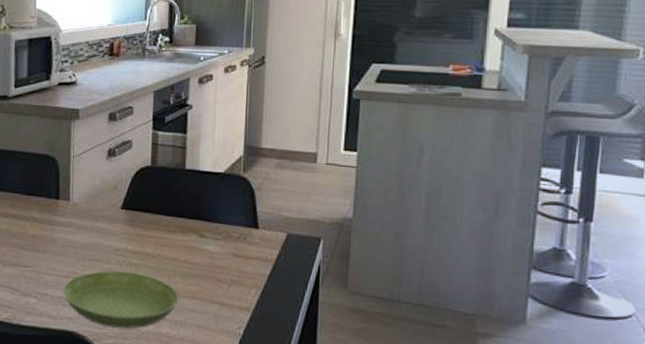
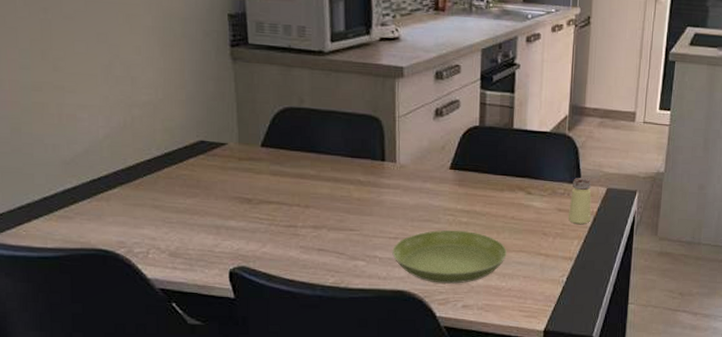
saltshaker: none [244,221,271,273] -> present [567,178,592,225]

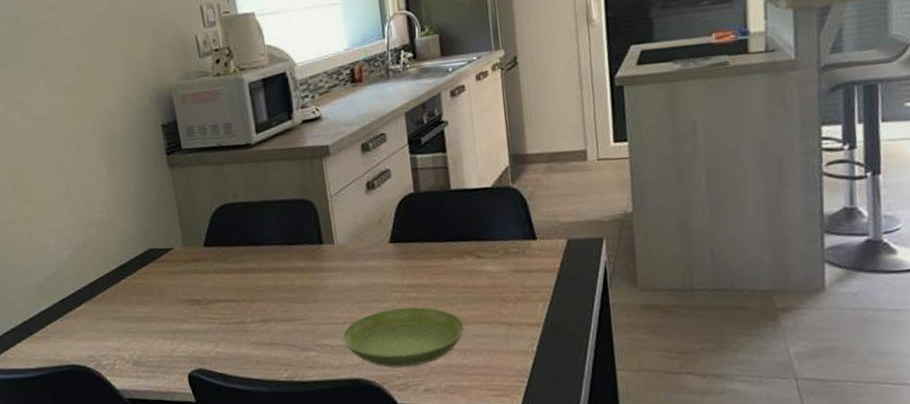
saltshaker: present [567,178,592,225] -> none [526,232,555,285]

